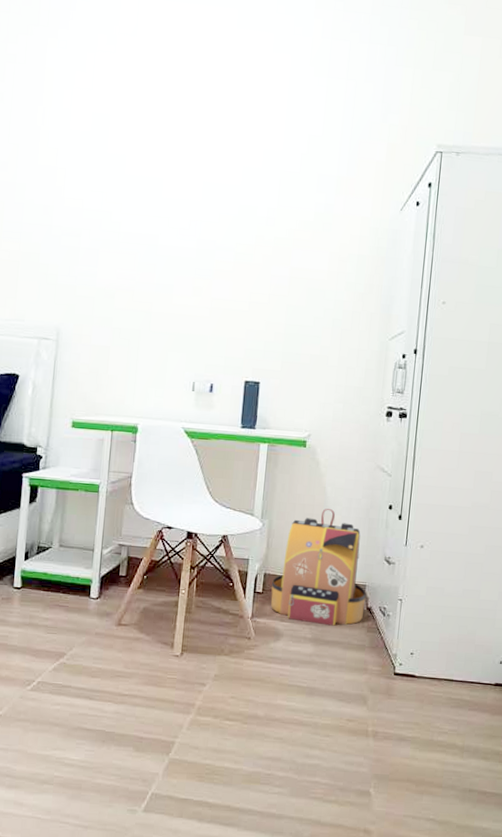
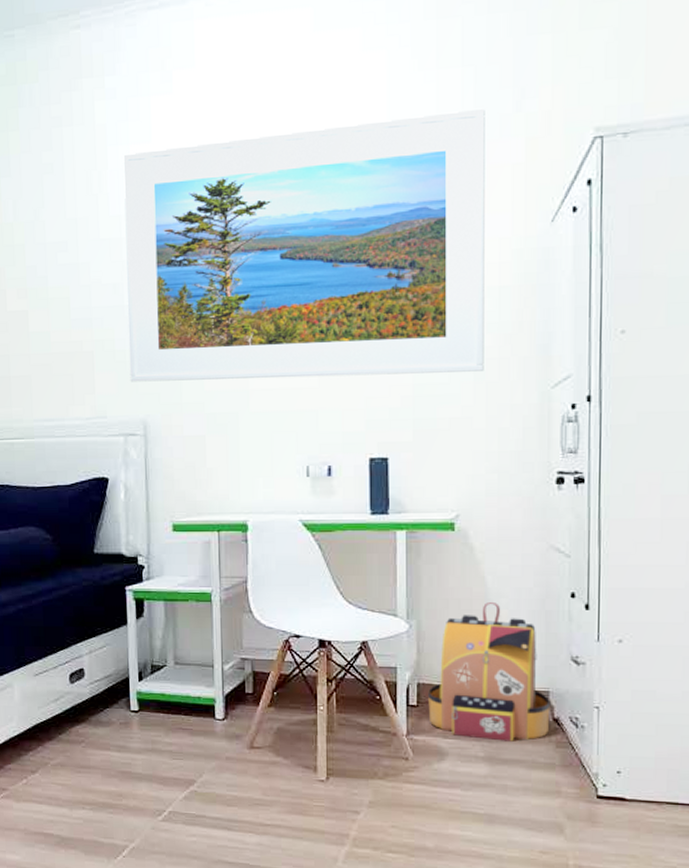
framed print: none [49,97,360,320] -> present [123,108,485,382]

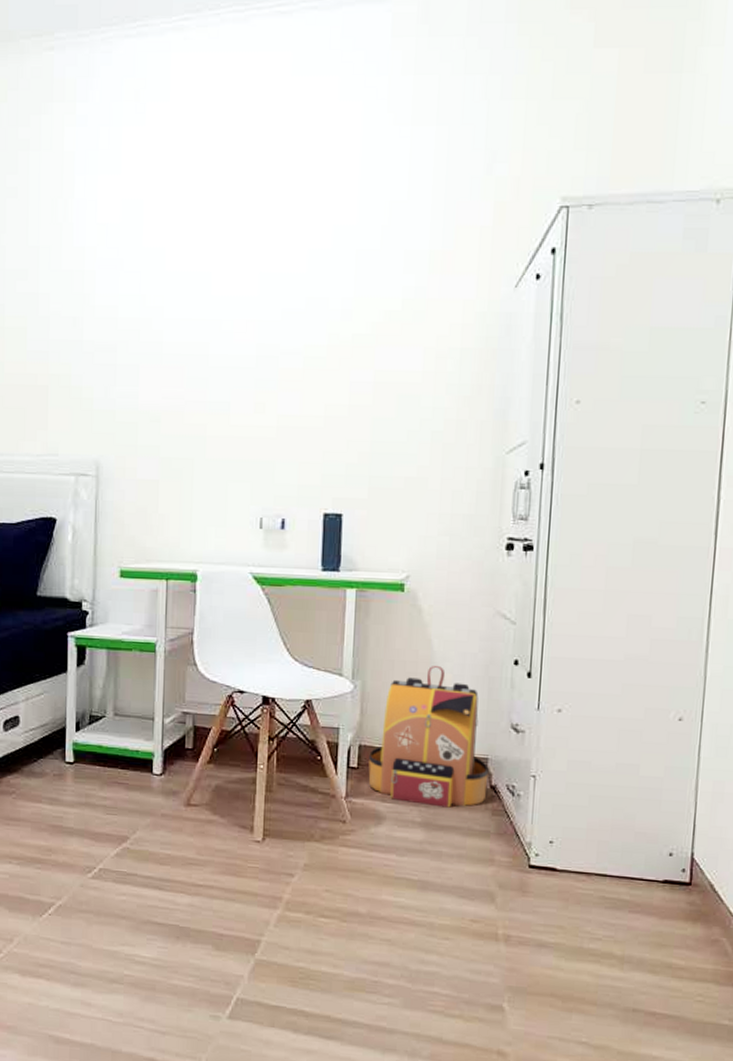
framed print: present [123,108,485,382] -> none [84,168,457,432]

